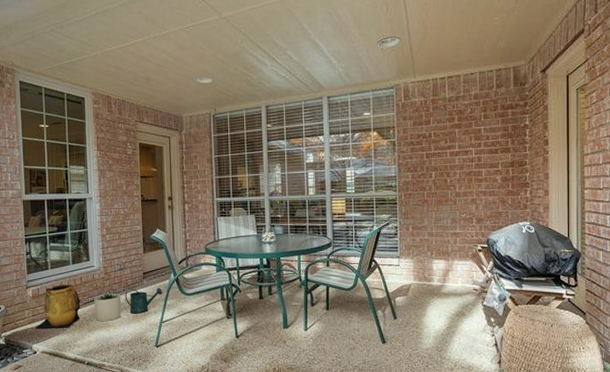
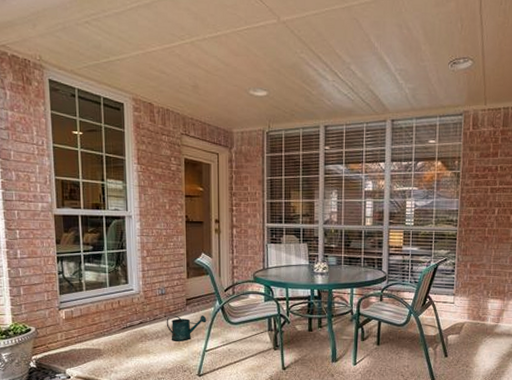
planter pot: present [34,284,81,329] -> none [68,307,118,353]
planter: present [94,293,121,322] -> none [133,319,162,348]

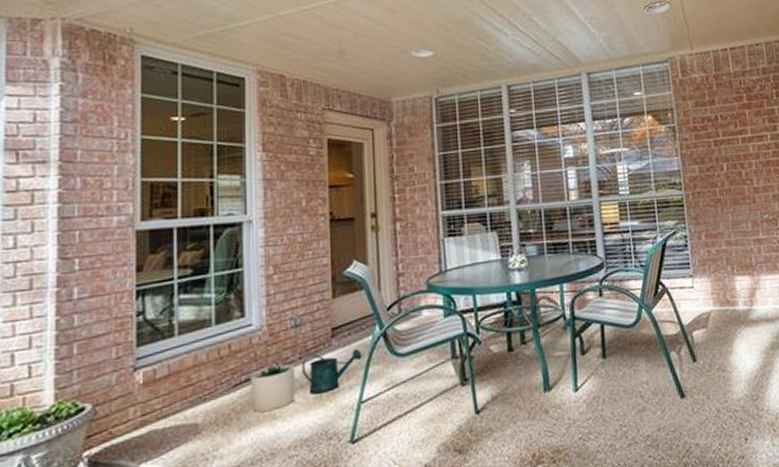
planter: none [133,319,162,348] -> present [250,364,295,413]

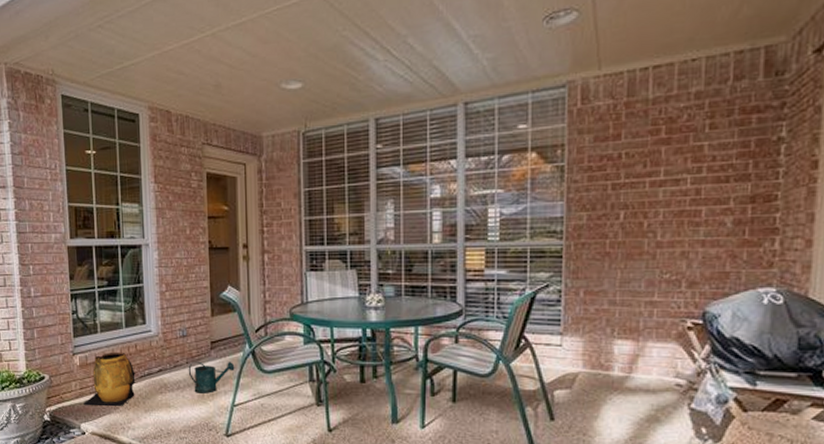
planter pot: none [144,357,227,437] -> present [82,352,136,406]
planter: present [250,364,295,413] -> none [151,366,184,401]

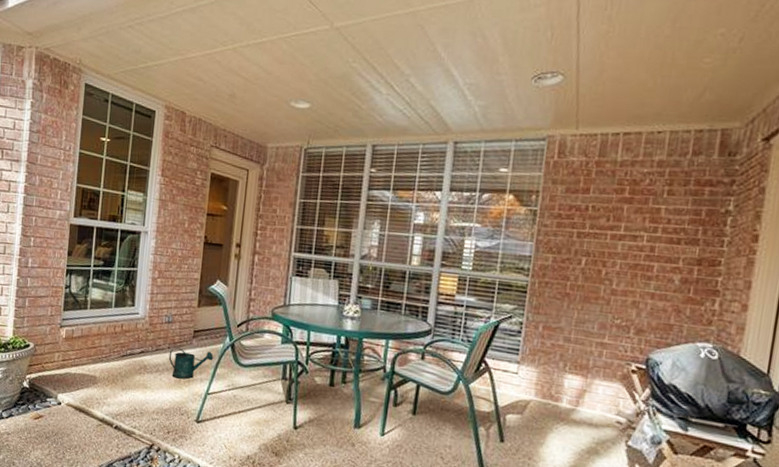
planter pot: present [82,352,136,406] -> none [62,329,118,381]

